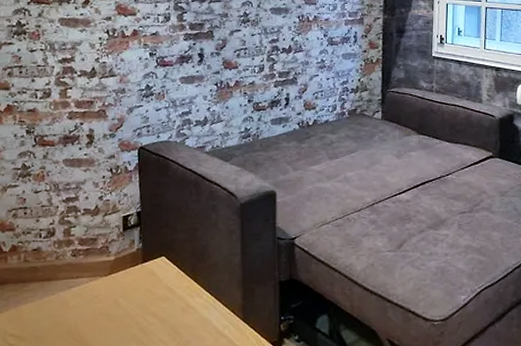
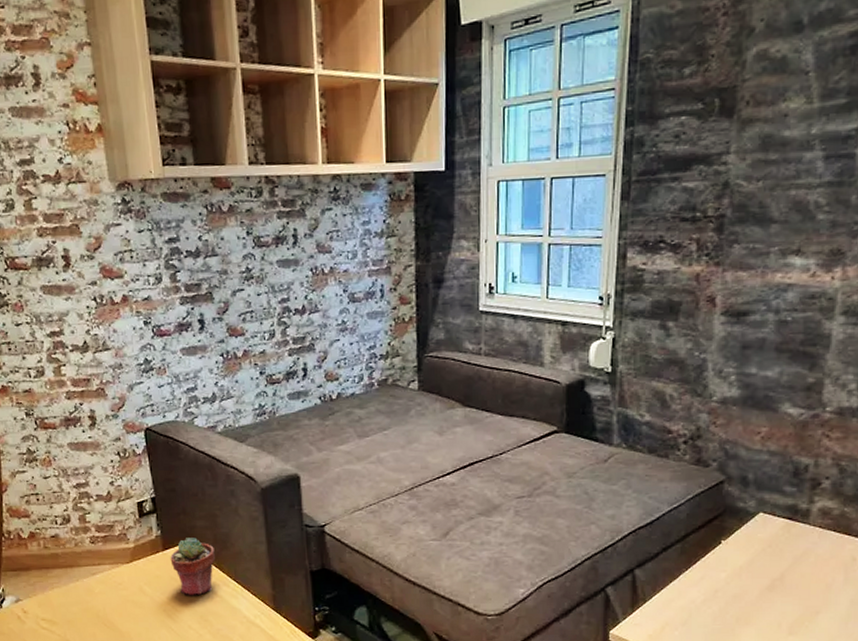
potted succulent: none [148,250,192,308] -> present [170,537,215,596]

